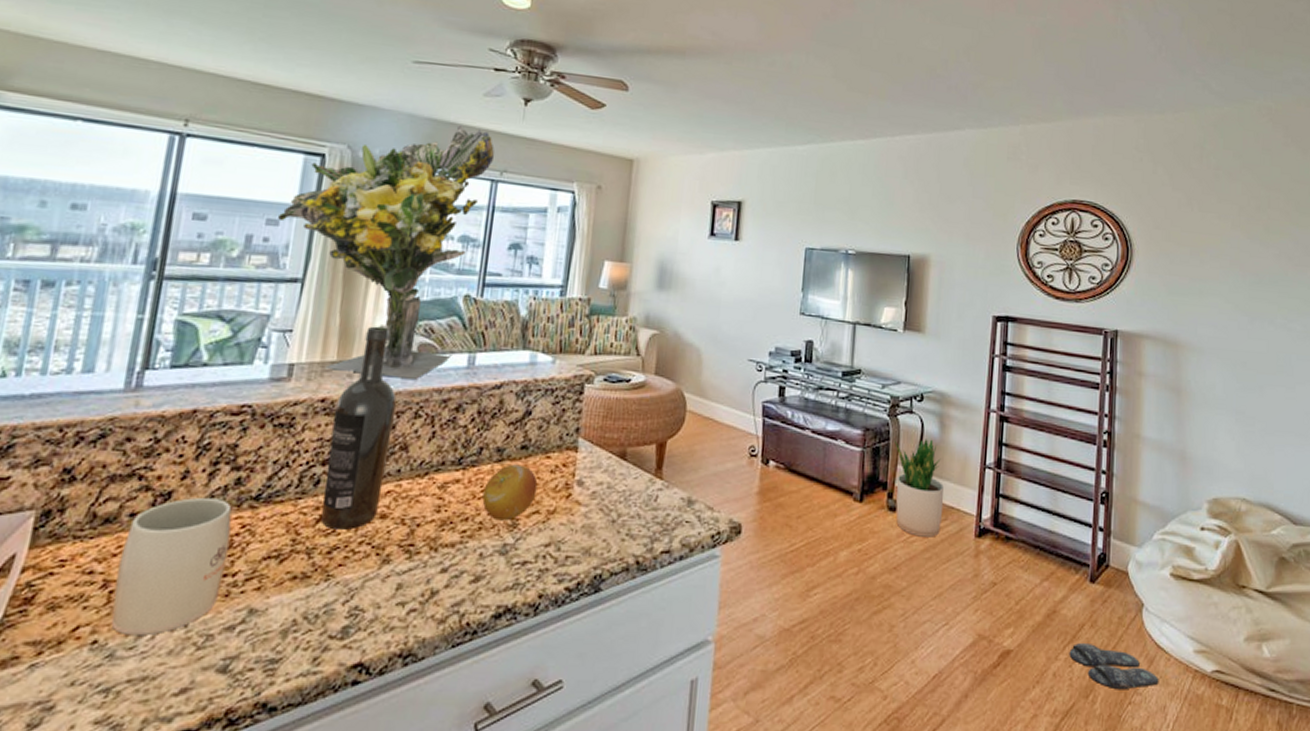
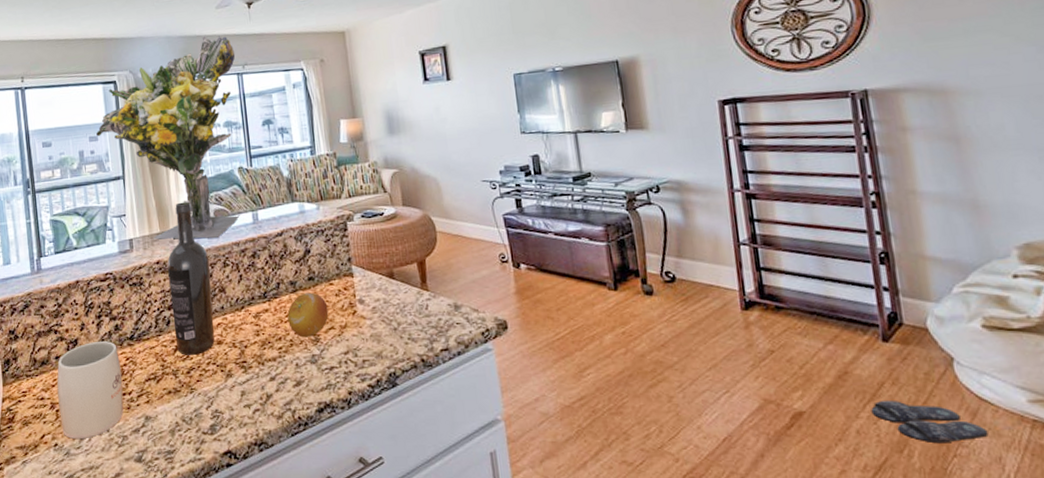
planter: present [893,438,944,537] -> none [637,225,703,315]

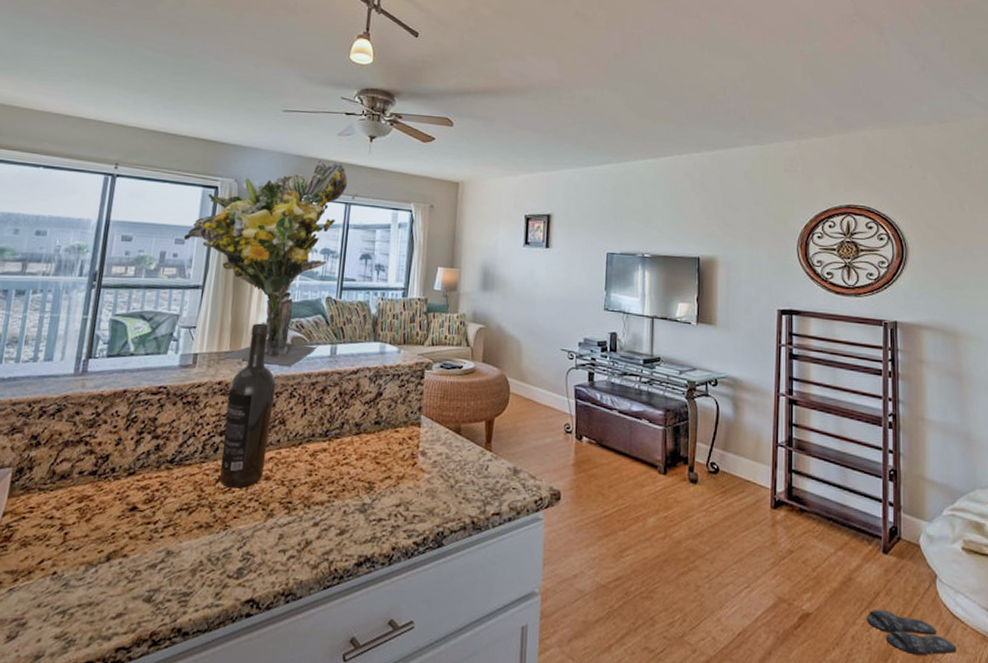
mug: present [56,340,124,440] -> none [66,459,153,570]
fruit: present [287,292,329,338] -> none [344,436,389,485]

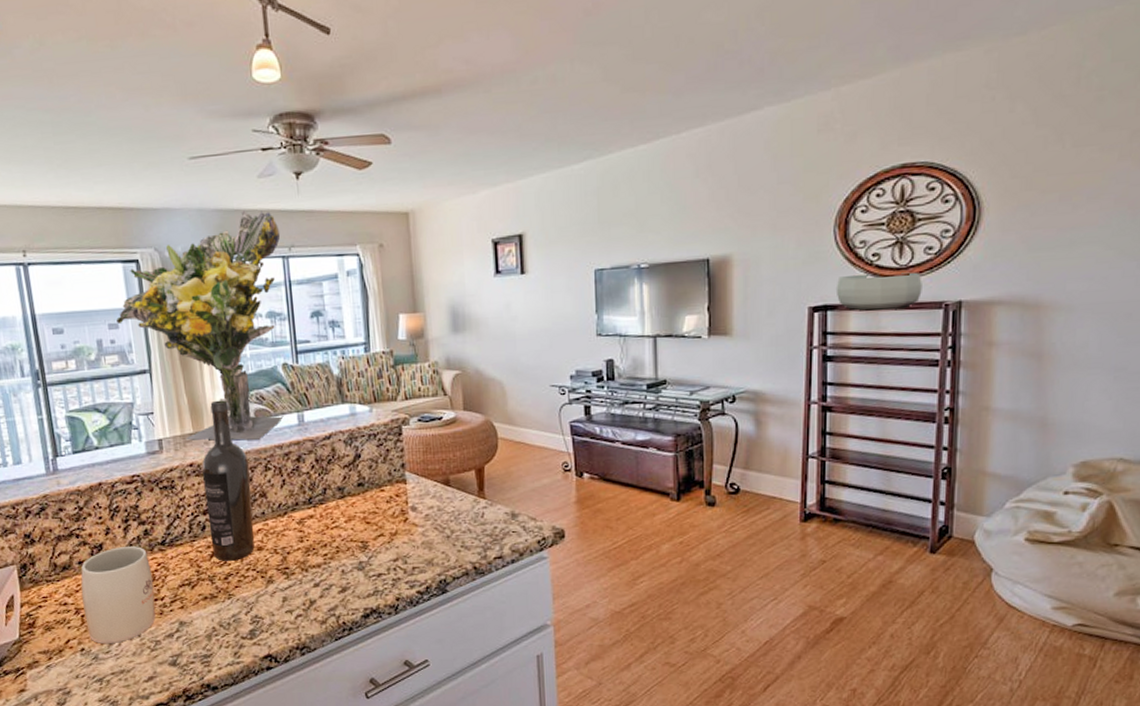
mug: none [66,459,153,570] -> present [80,545,156,645]
decorative bowl: none [799,288,866,322] -> present [835,272,922,311]
slippers: present [866,610,957,656] -> none [907,607,1010,646]

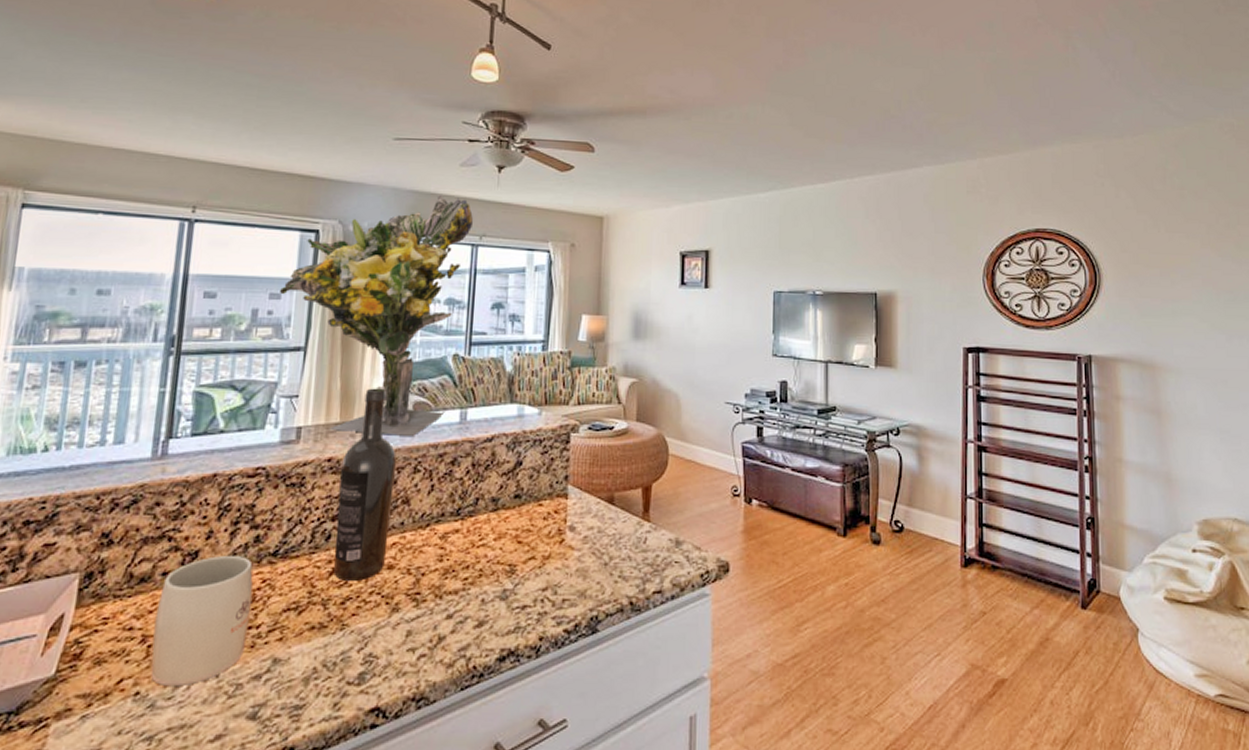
decorative bowl: present [835,272,922,311] -> none [986,322,1058,357]

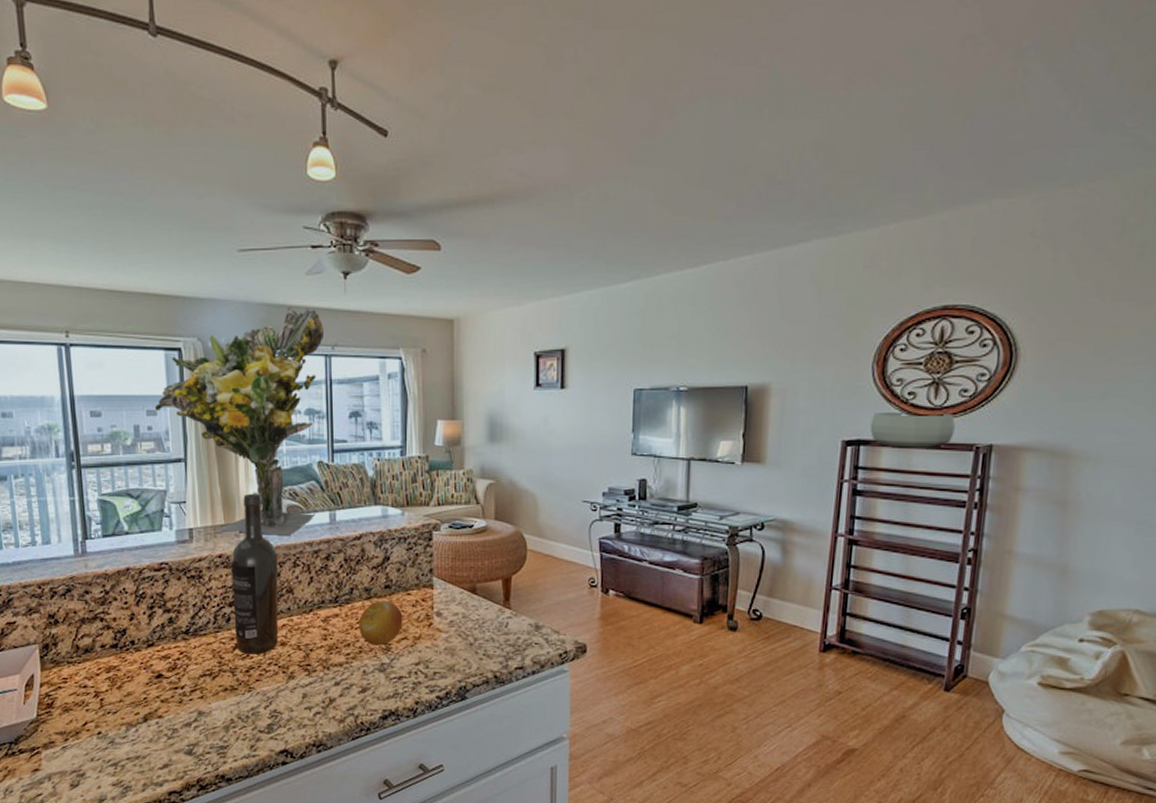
mug: present [150,555,254,687] -> none [101,632,176,730]
fruit: none [481,513,532,568] -> present [359,600,403,646]
decorative bowl: none [986,322,1058,357] -> present [869,413,955,448]

